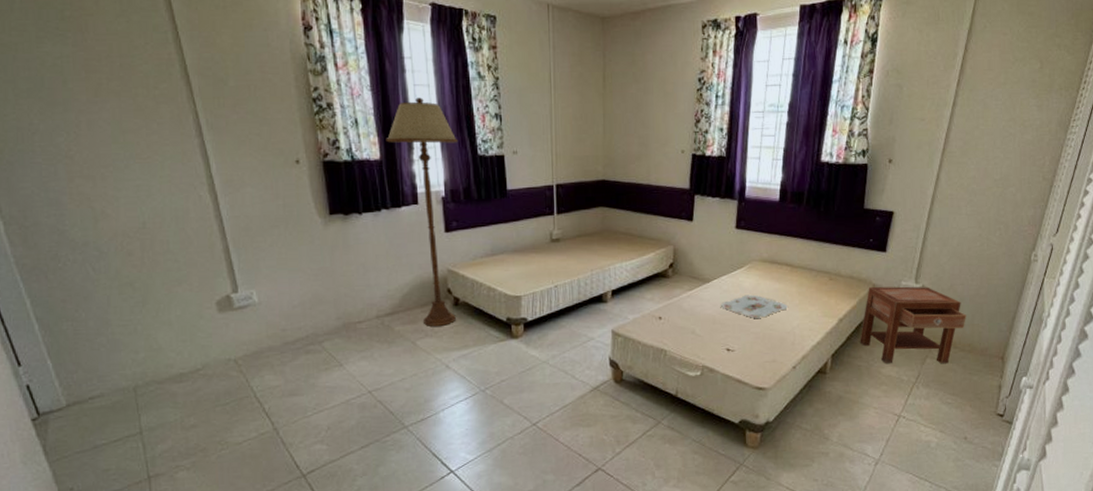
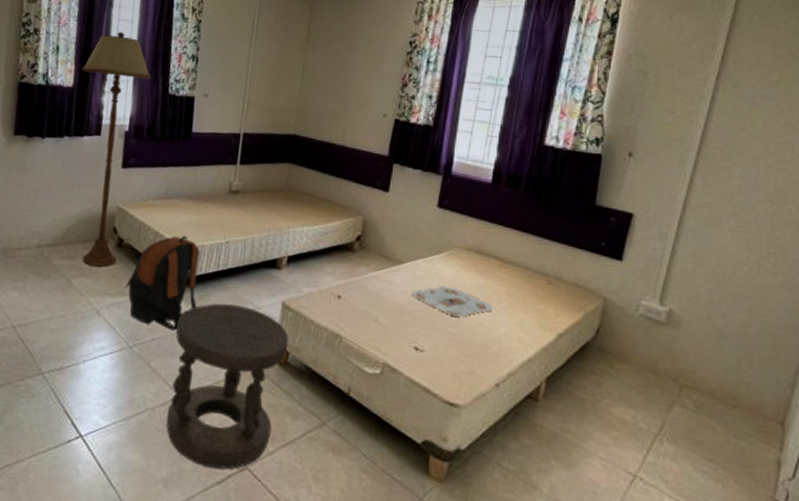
backpack: none [468,286,537,371] -> present [125,236,201,331]
stool: none [522,339,622,475] -> present [166,303,289,470]
nightstand: present [860,286,966,364] -> none [584,300,730,418]

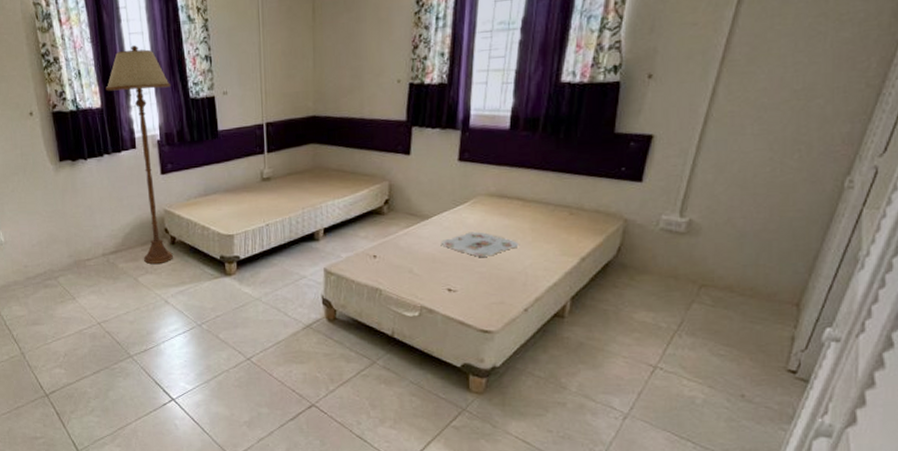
backpack: present [125,236,201,331] -> none [185,225,250,307]
stool: present [166,303,289,470] -> none [235,277,335,409]

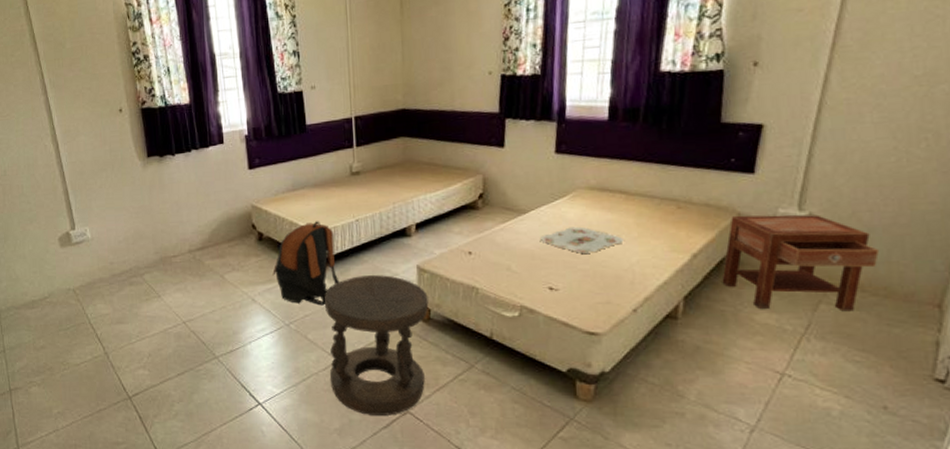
floor lamp: present [105,45,173,264] -> none [194,42,260,261]
backpack: none [185,225,250,307] -> present [272,221,340,306]
stool: none [235,277,335,409] -> present [325,275,429,416]
nightstand: none [606,221,748,310] -> present [722,214,879,312]

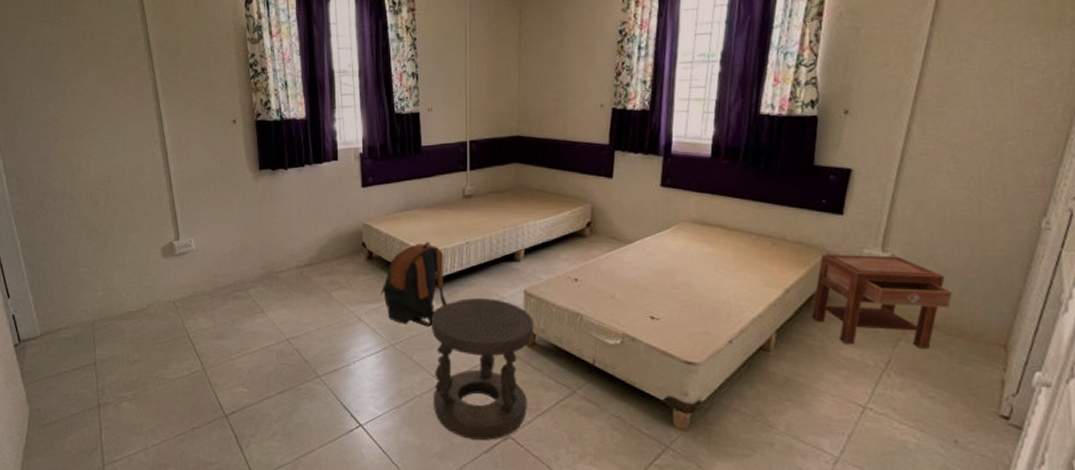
serving tray: present [539,226,624,253] -> none [643,258,722,284]

